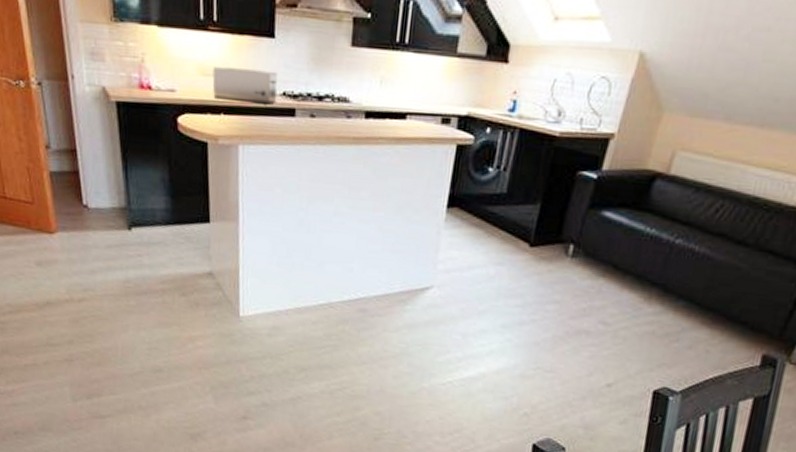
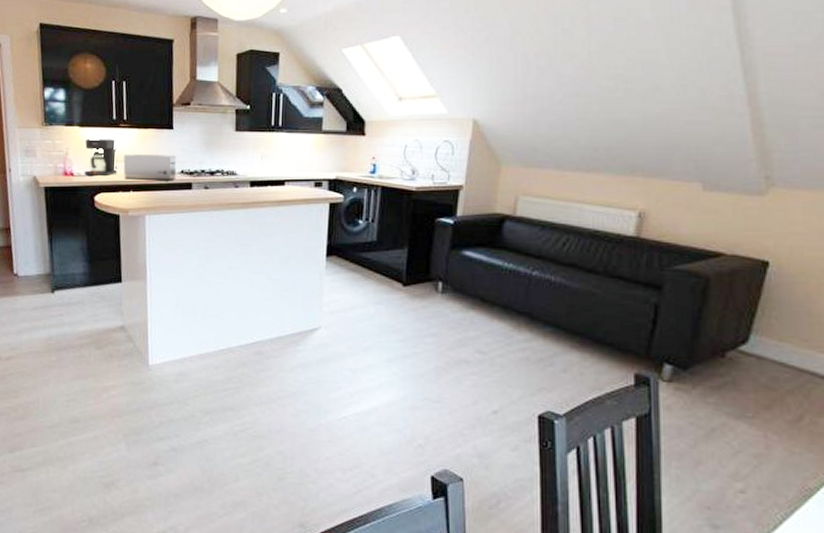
coffee maker: none [164,43,206,94] -> present [84,139,118,177]

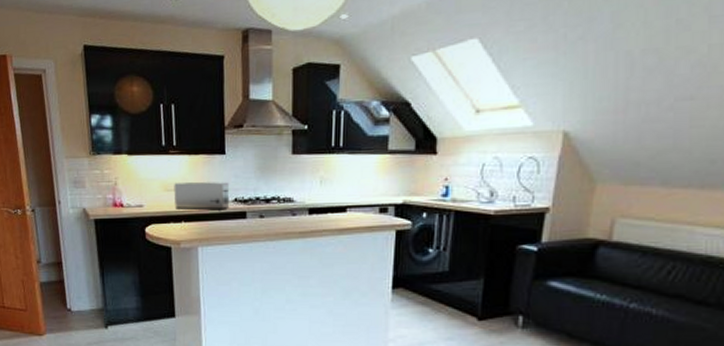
coffee maker: present [84,139,118,177] -> none [134,167,168,207]

